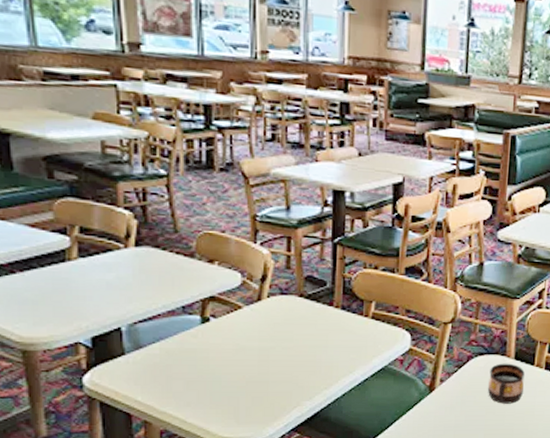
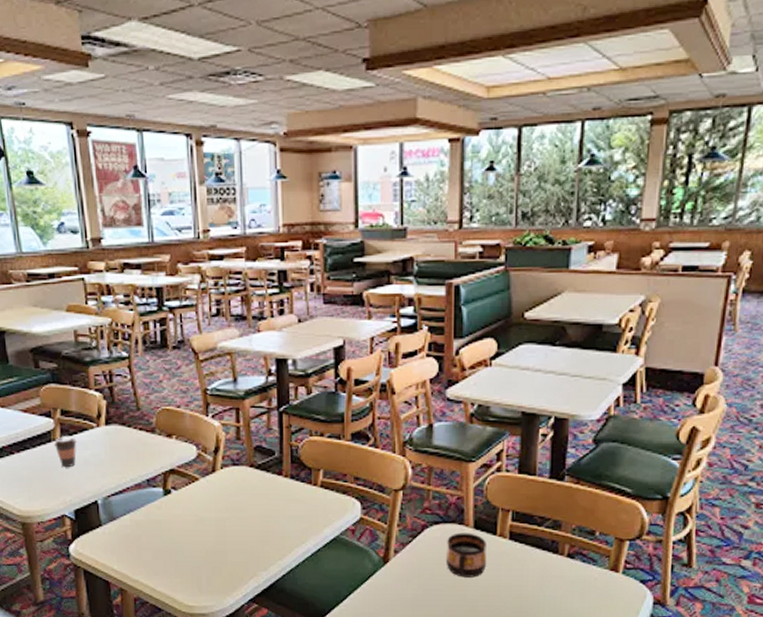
coffee cup: none [68,256,99,291] -> present [53,436,77,468]

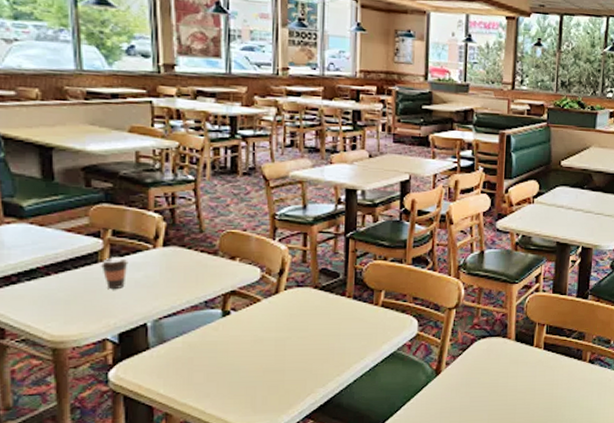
cup: present [445,532,486,578] -> none [490,345,525,384]

